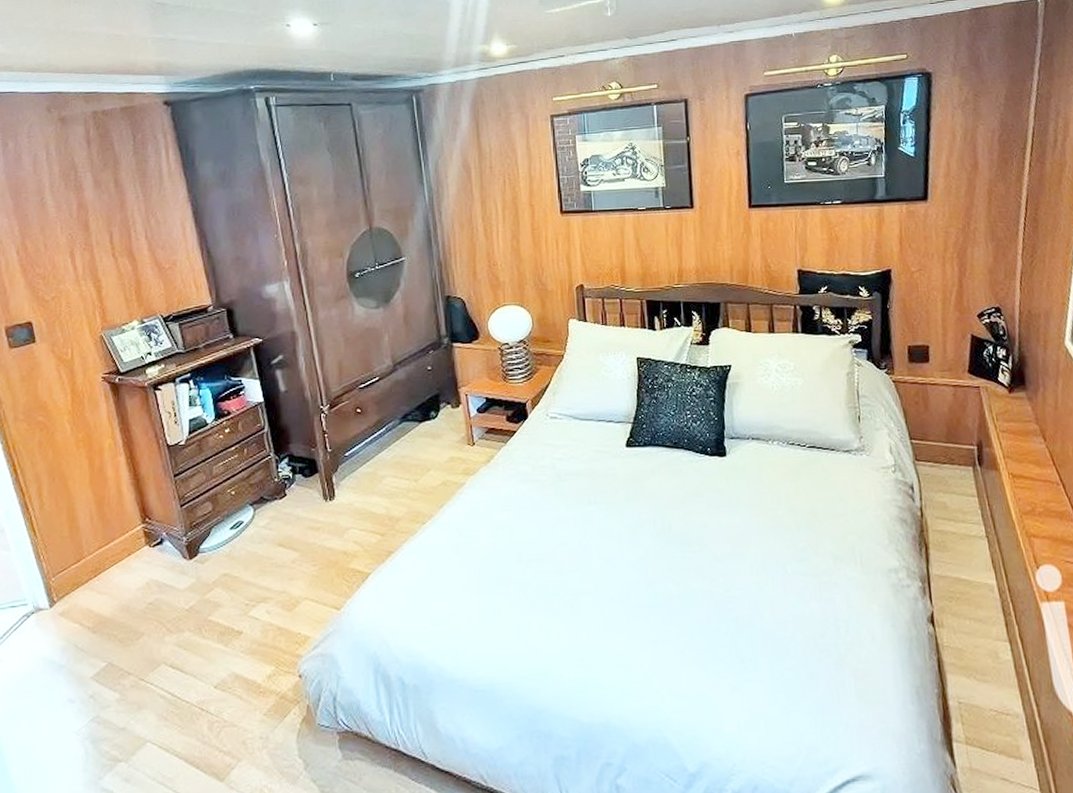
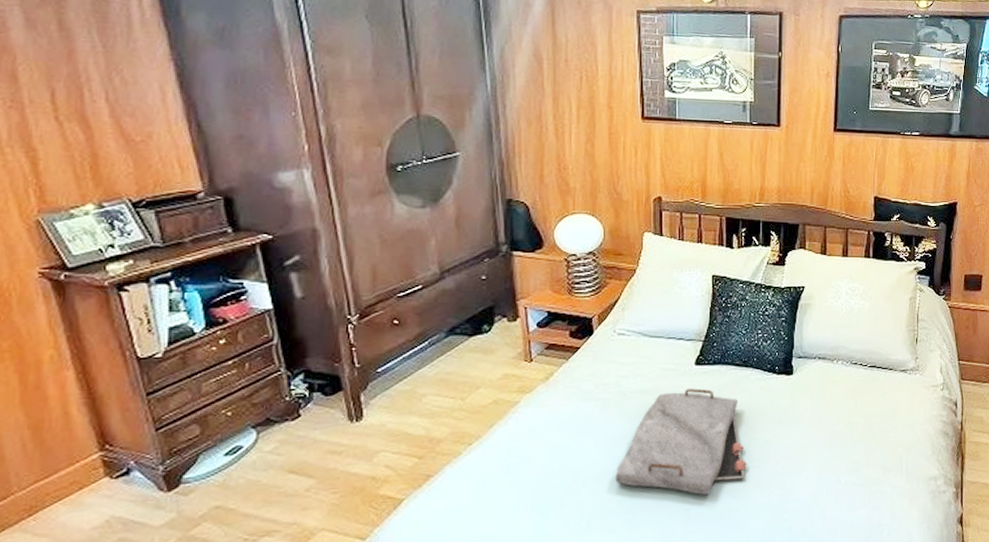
serving tray: none [556,470,685,581] -> present [616,388,747,496]

